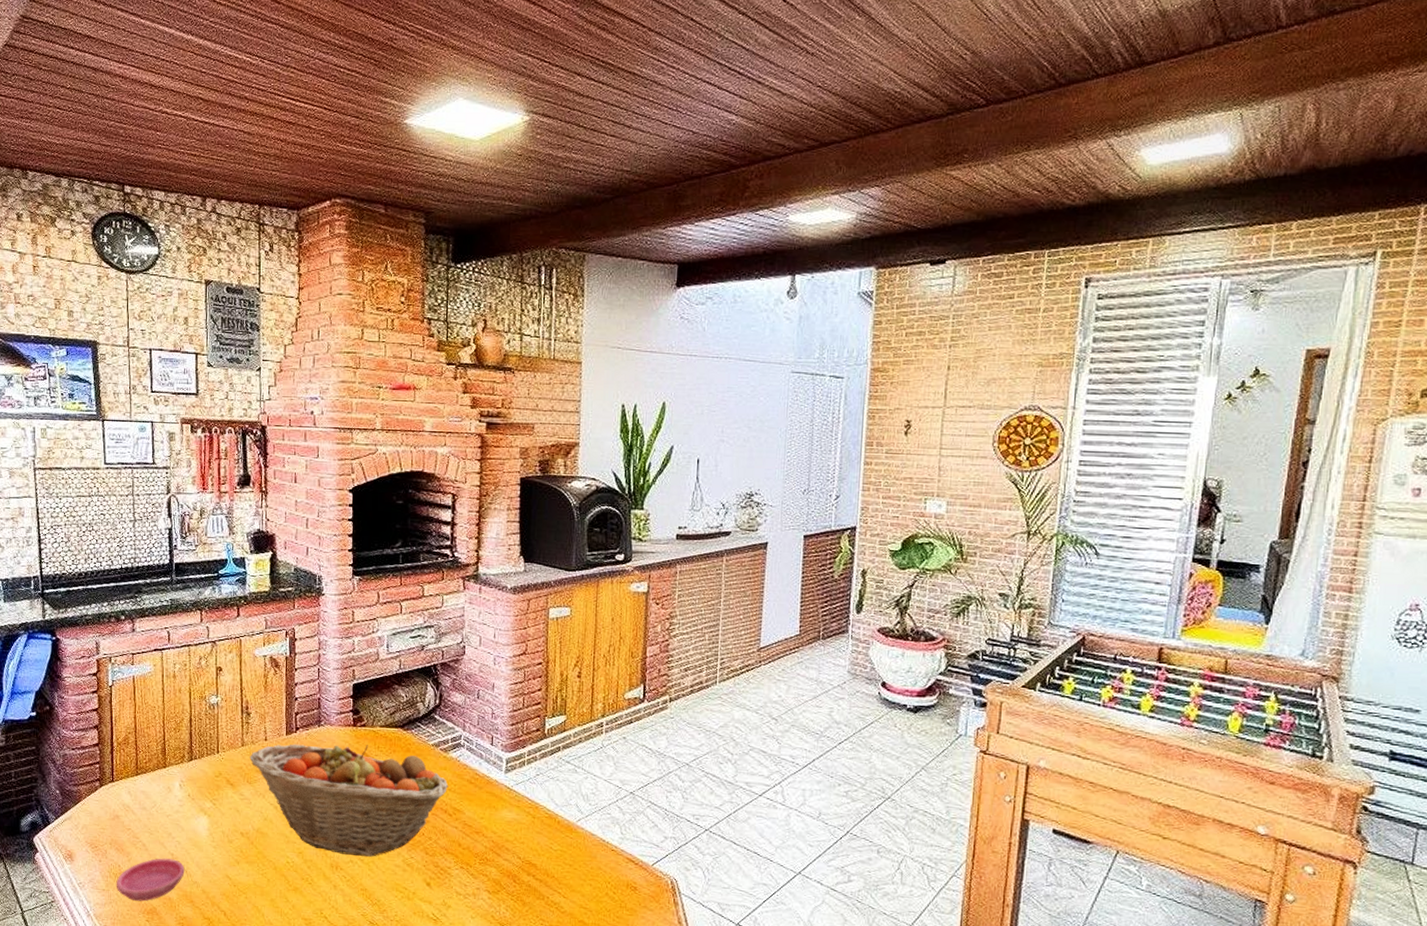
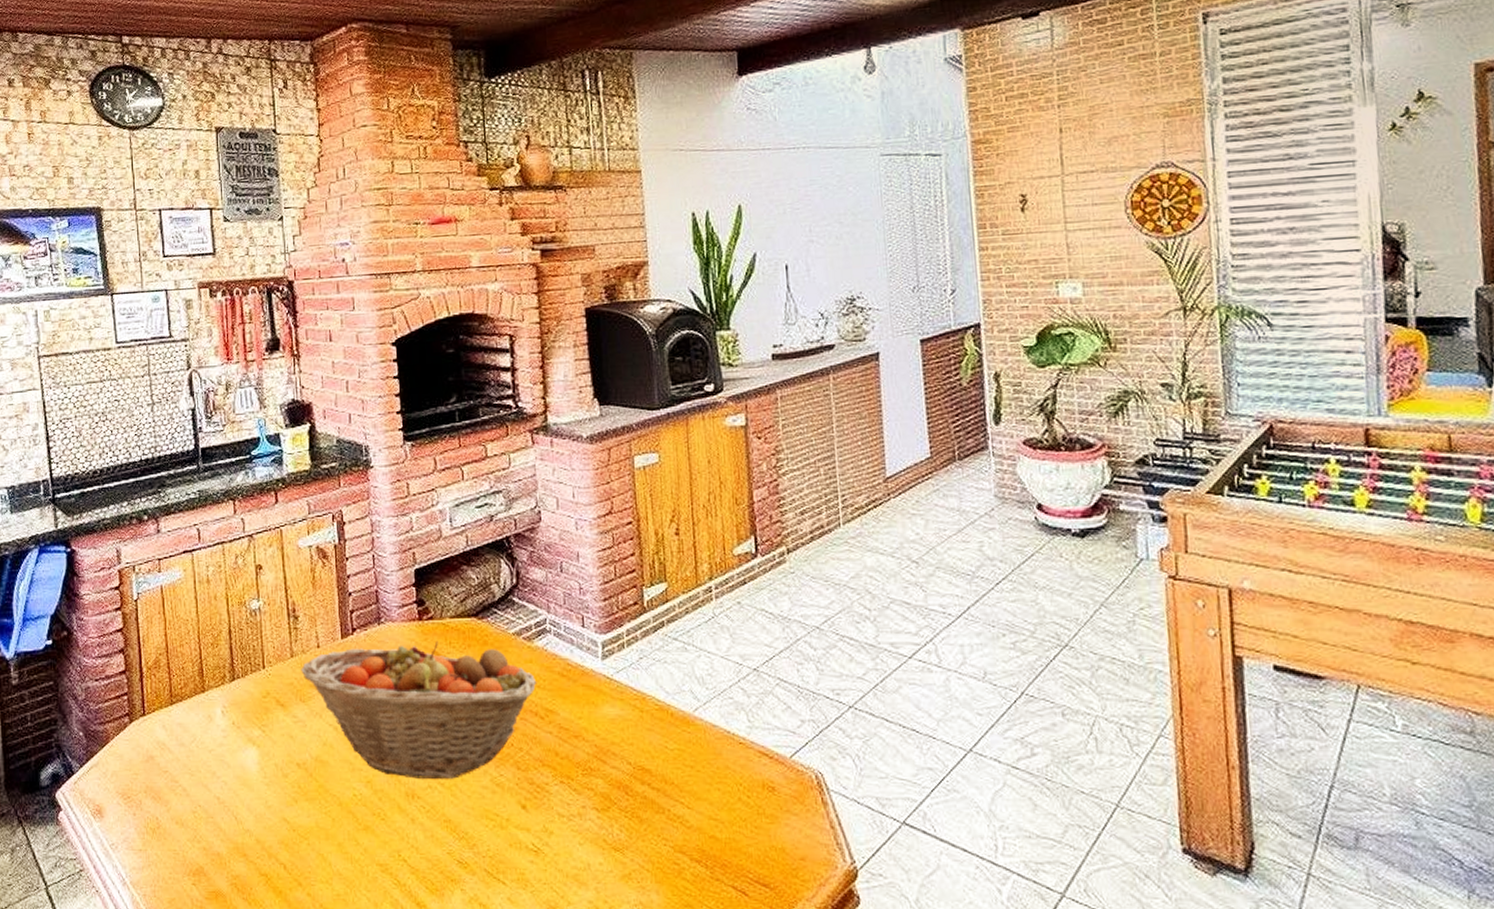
saucer: present [116,858,185,901] -> none [154,804,234,860]

